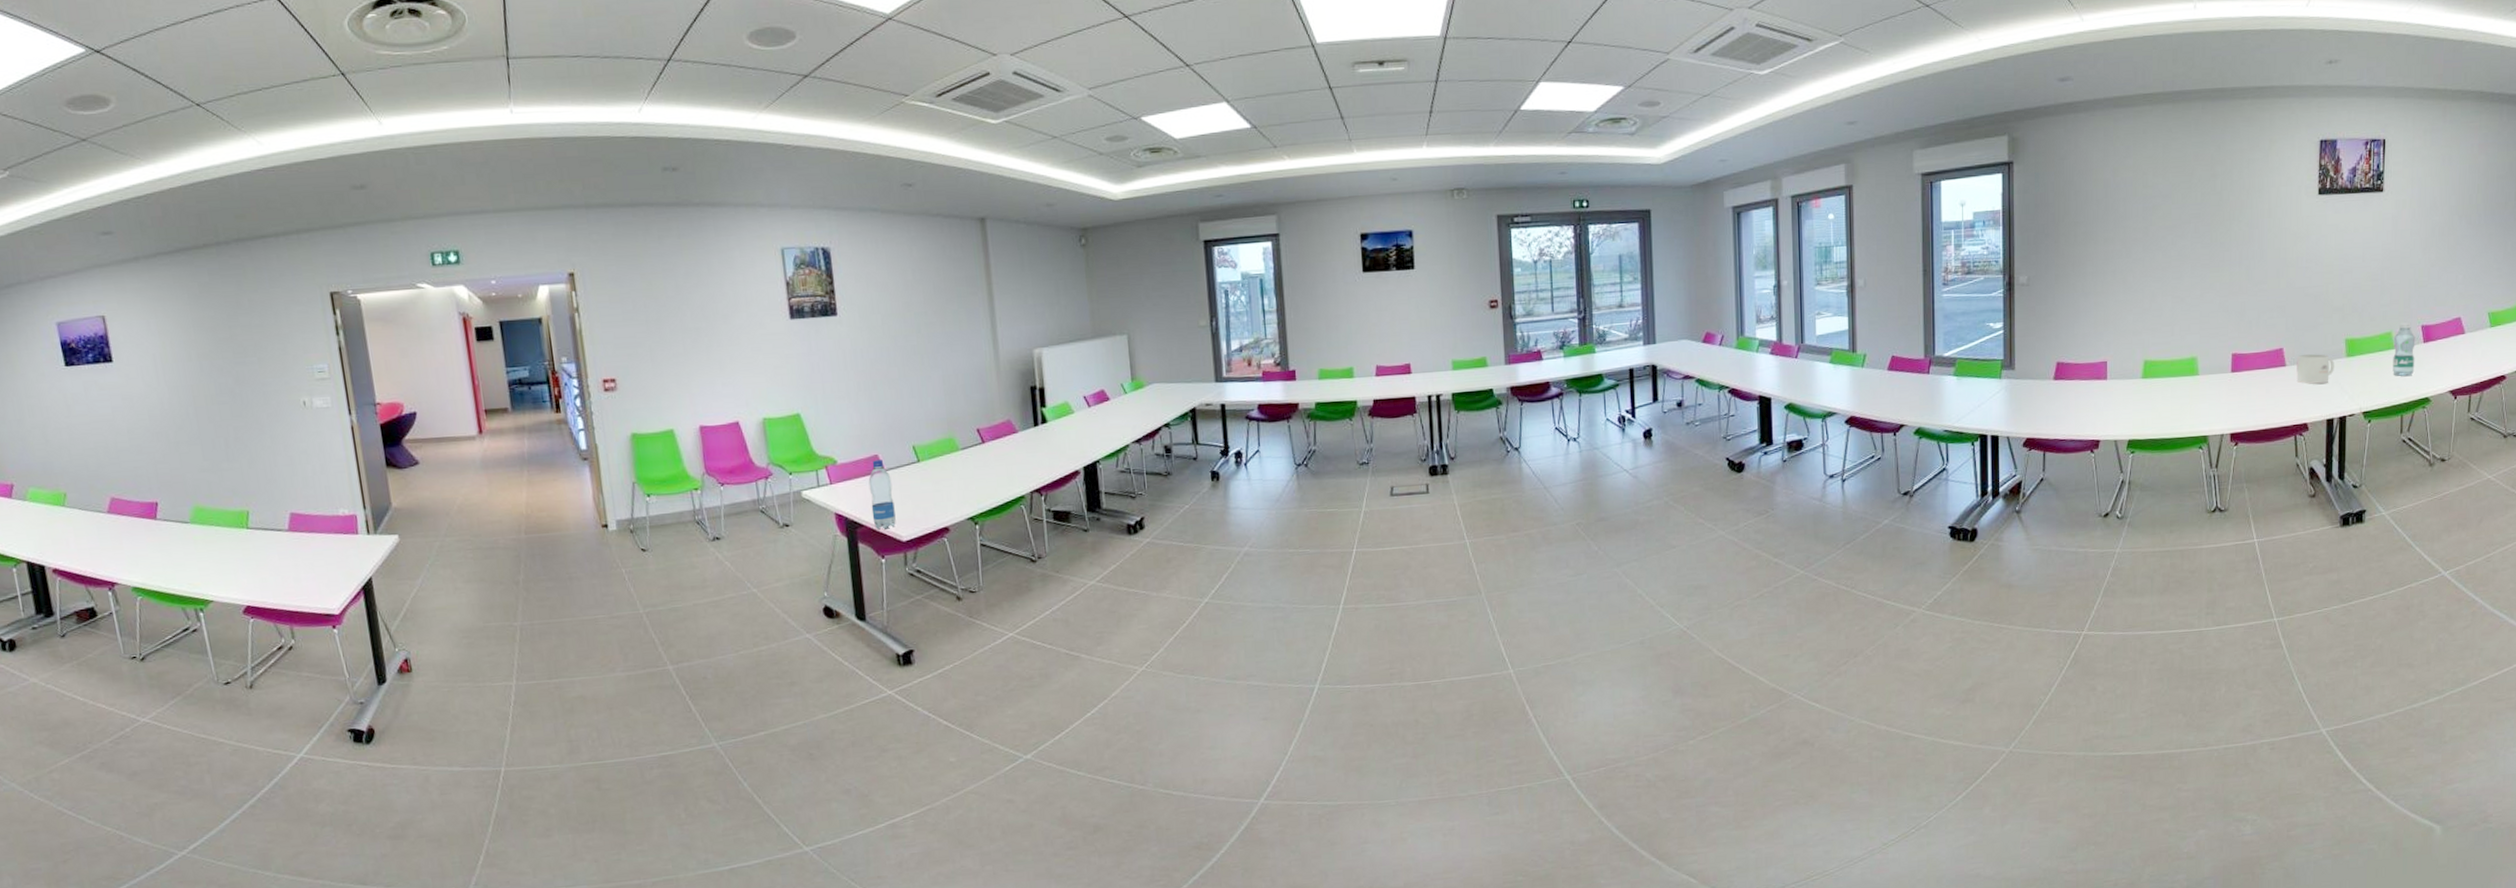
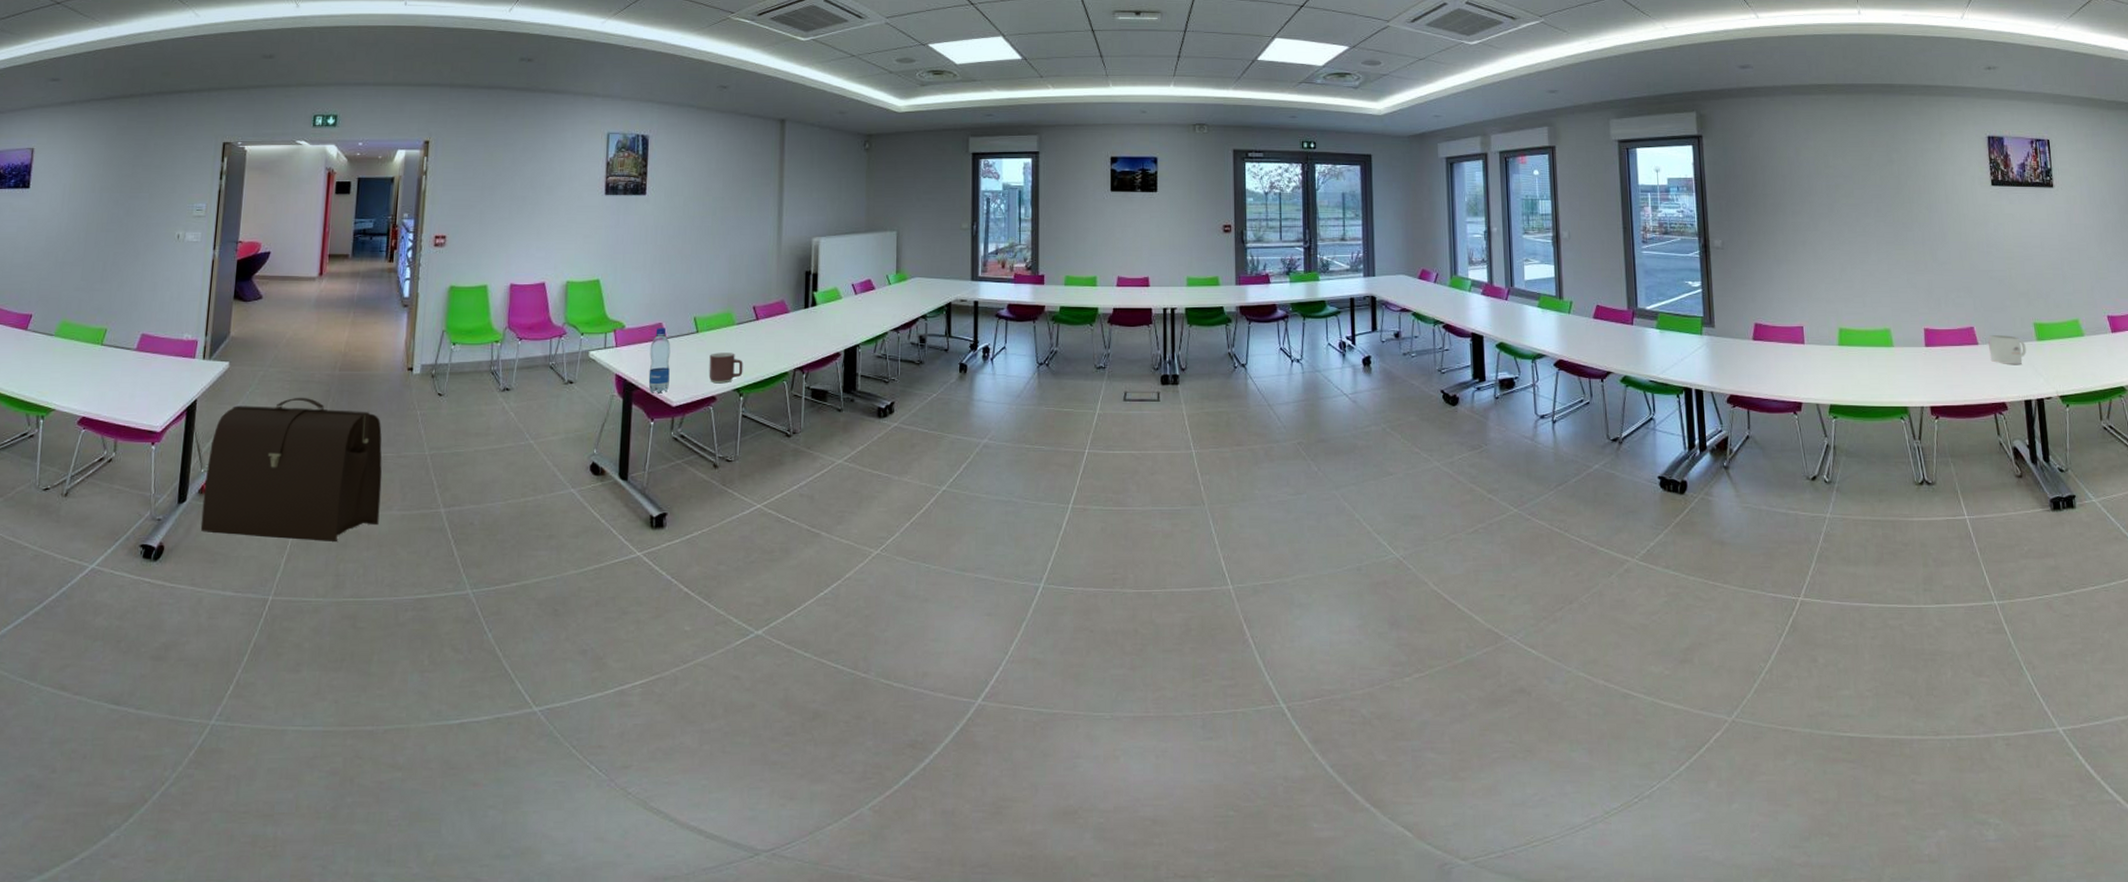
briefcase: none [399,565,604,712] -> present [200,397,382,541]
mug: none [936,480,975,514] -> present [709,353,743,384]
bottle: present [2393,321,2416,376] -> none [2081,310,2106,363]

